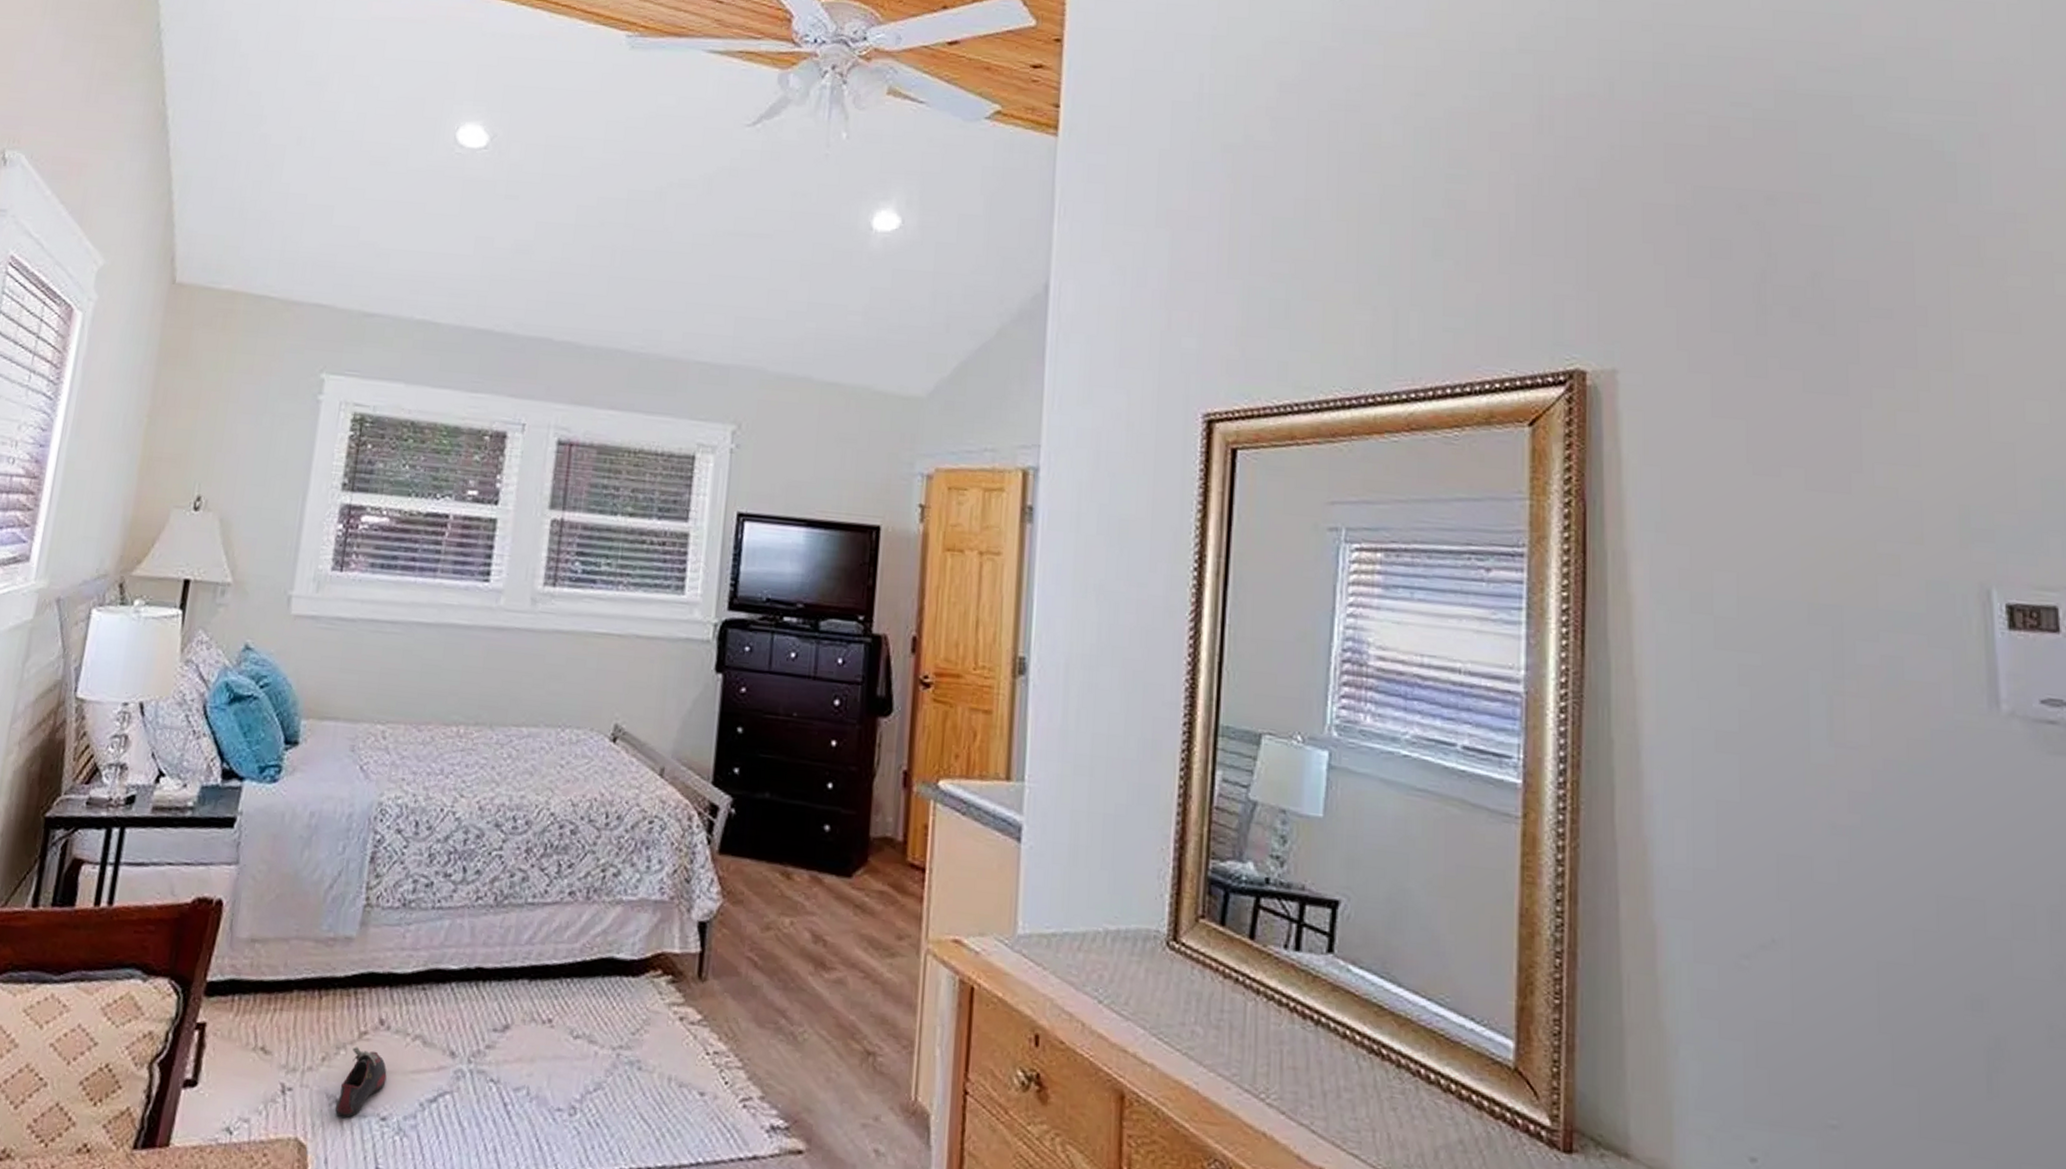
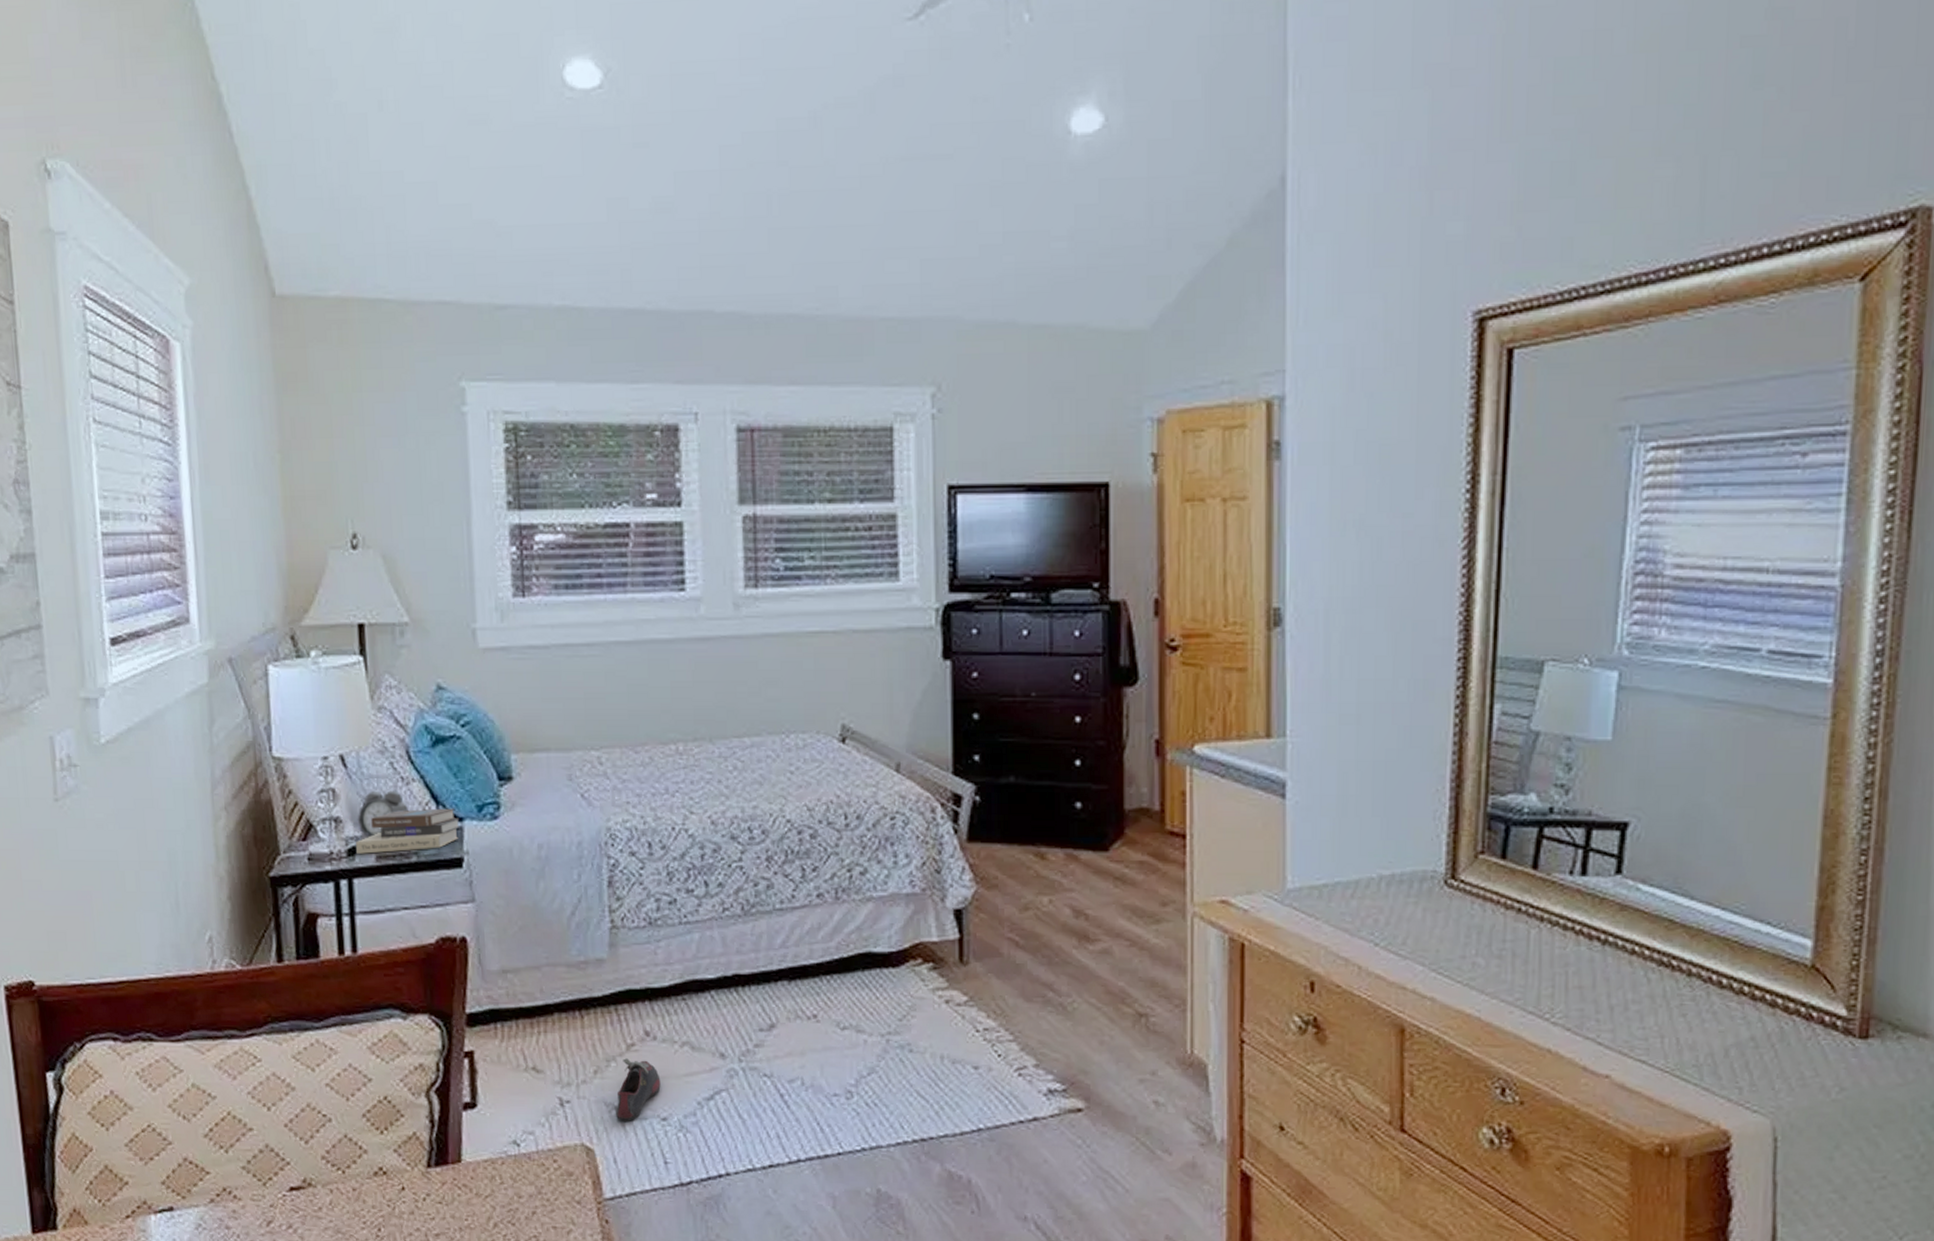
books: none [135,763,240,806] -> present [356,808,460,854]
alarm clock: none [142,742,194,790] -> present [357,790,408,841]

